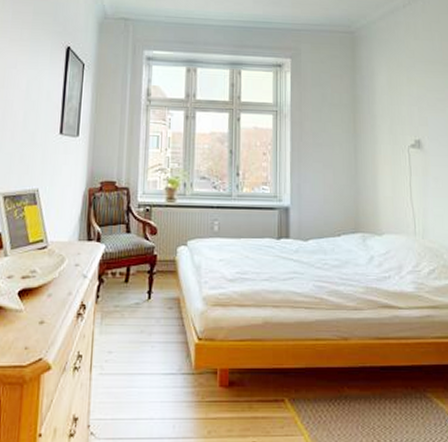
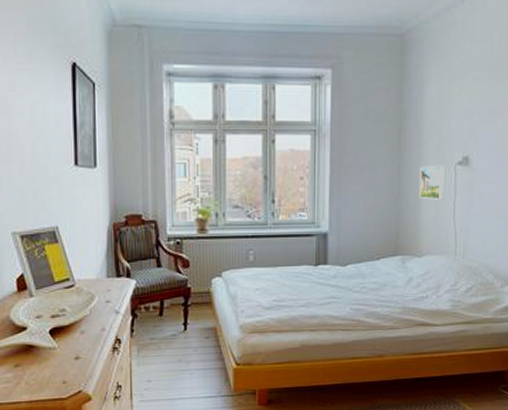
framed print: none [375,147,400,180] -> present [418,166,445,200]

